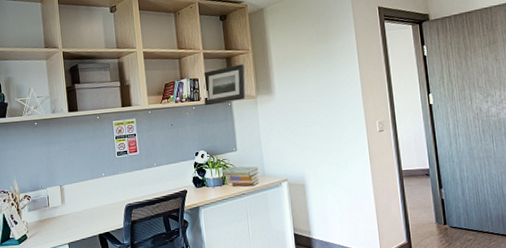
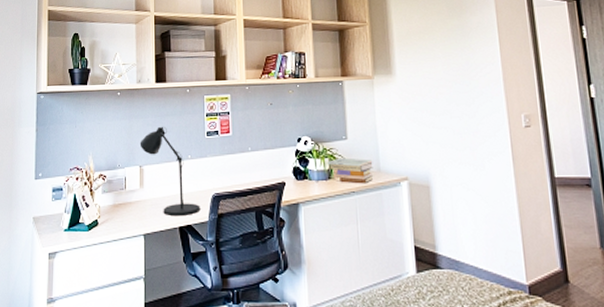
desk lamp: none [58,150,116,226] -> present [139,126,201,217]
picture frame: present [203,64,246,106] -> none [310,38,360,85]

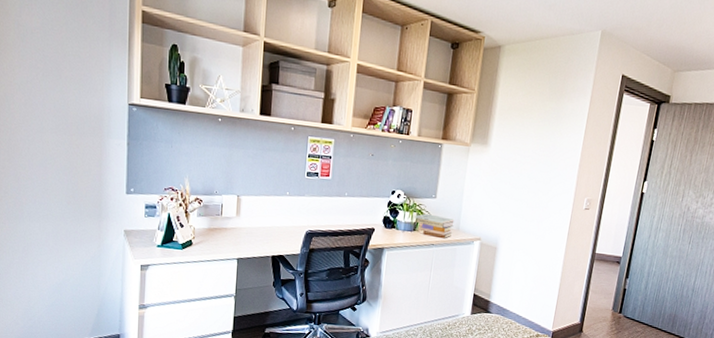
desk lamp: present [139,126,201,217] -> none [238,160,294,247]

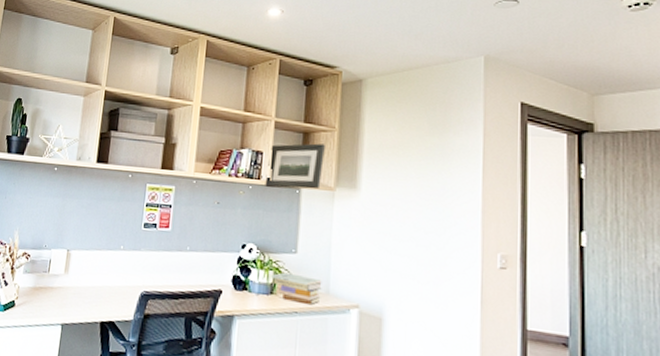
picture frame: none [413,103,465,145] -> present [265,143,325,190]

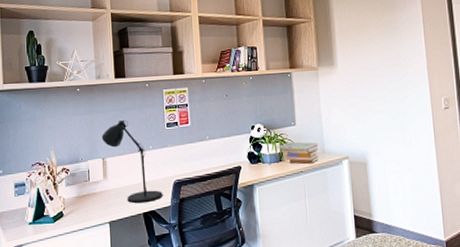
desk lamp: none [70,210,126,311] -> present [101,119,163,204]
picture frame: present [265,143,325,190] -> none [262,33,307,76]

